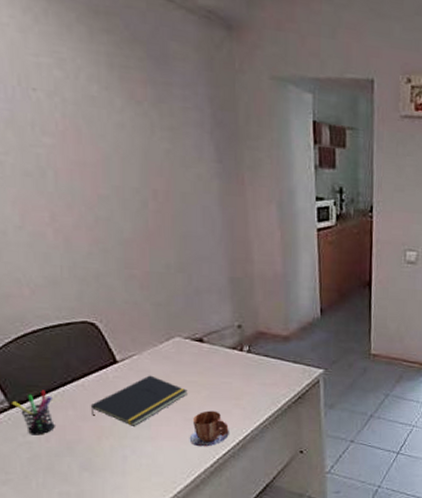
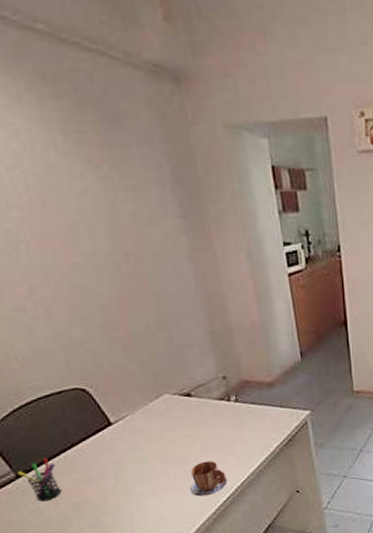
notepad: present [90,375,188,426] -> none [92,433,183,484]

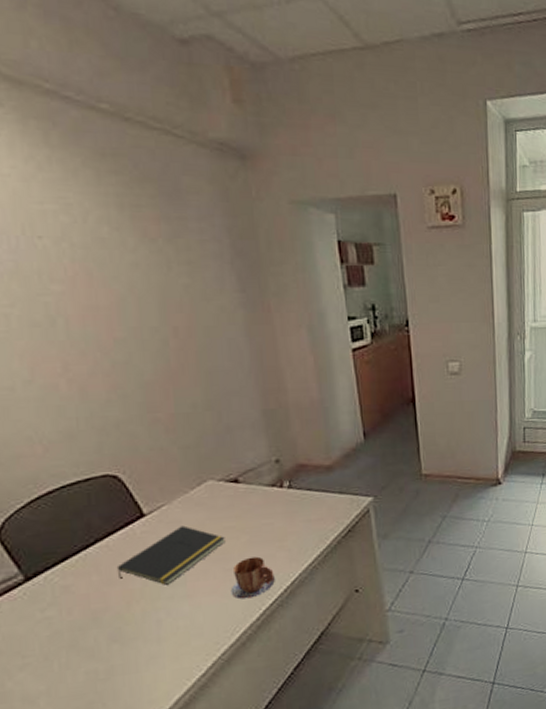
pen holder: present [16,457,62,502] -> none [25,556,78,610]
notepad: none [92,433,183,484] -> present [116,525,226,585]

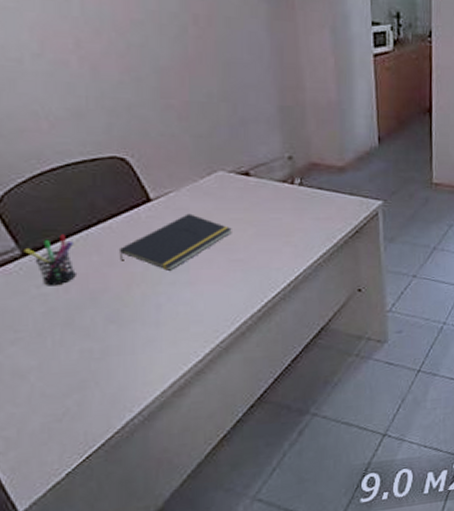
pen holder: none [25,556,78,610] -> present [23,234,76,286]
mug: present [230,556,276,600] -> none [234,249,280,290]

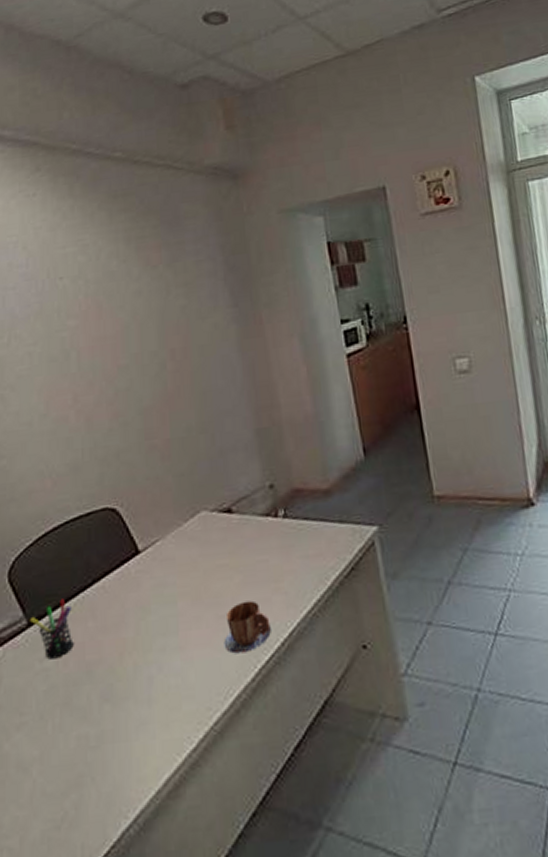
notepad: present [118,213,232,271] -> none [111,563,219,634]
mug: none [234,249,280,290] -> present [223,600,273,654]

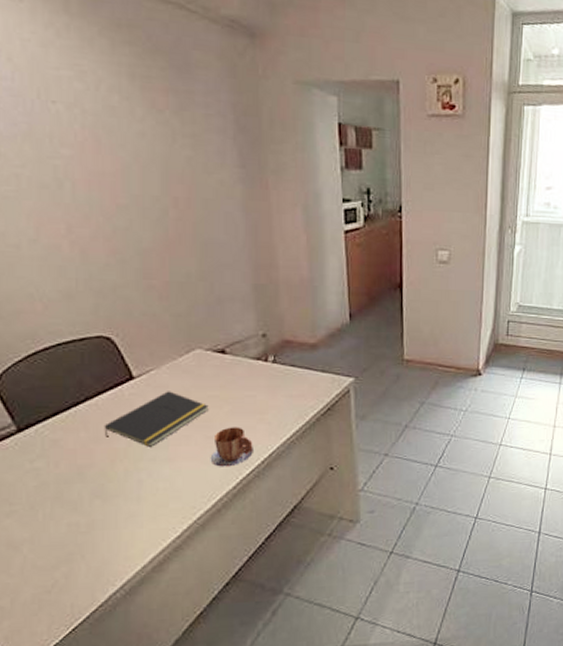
pen holder: present [29,598,74,660] -> none [18,411,65,461]
notepad: none [111,563,219,634] -> present [104,391,209,447]

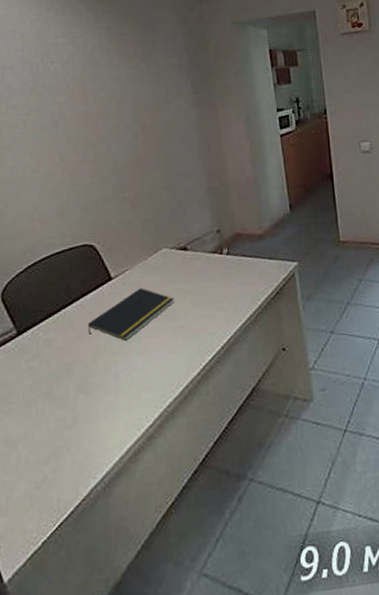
mug: present [210,427,255,467] -> none [177,316,215,355]

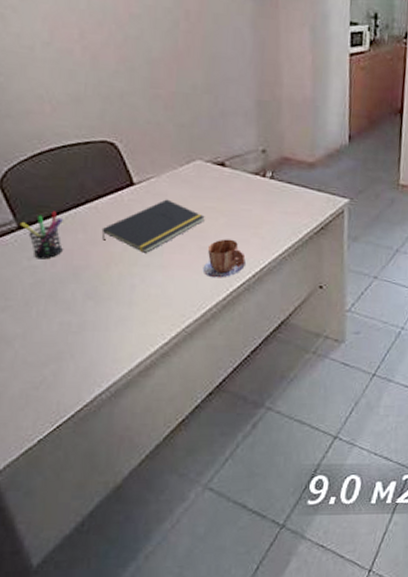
pen holder: none [18,314,56,361] -> present [19,211,63,260]
mug: none [177,316,215,355] -> present [202,239,247,278]

